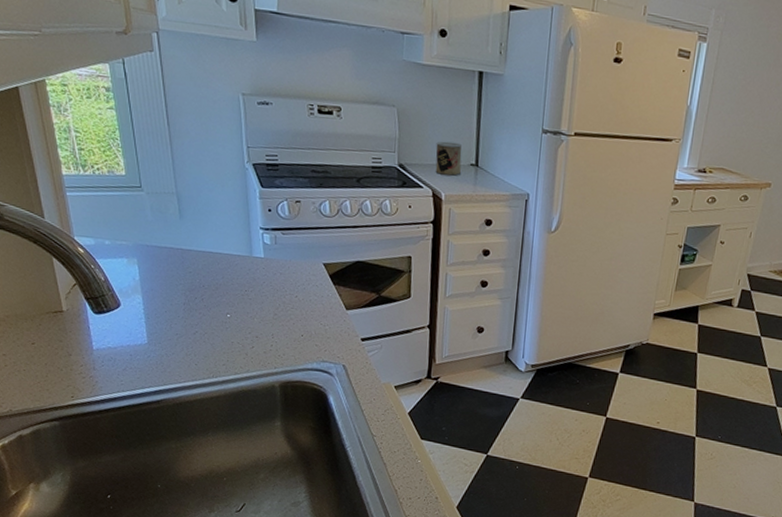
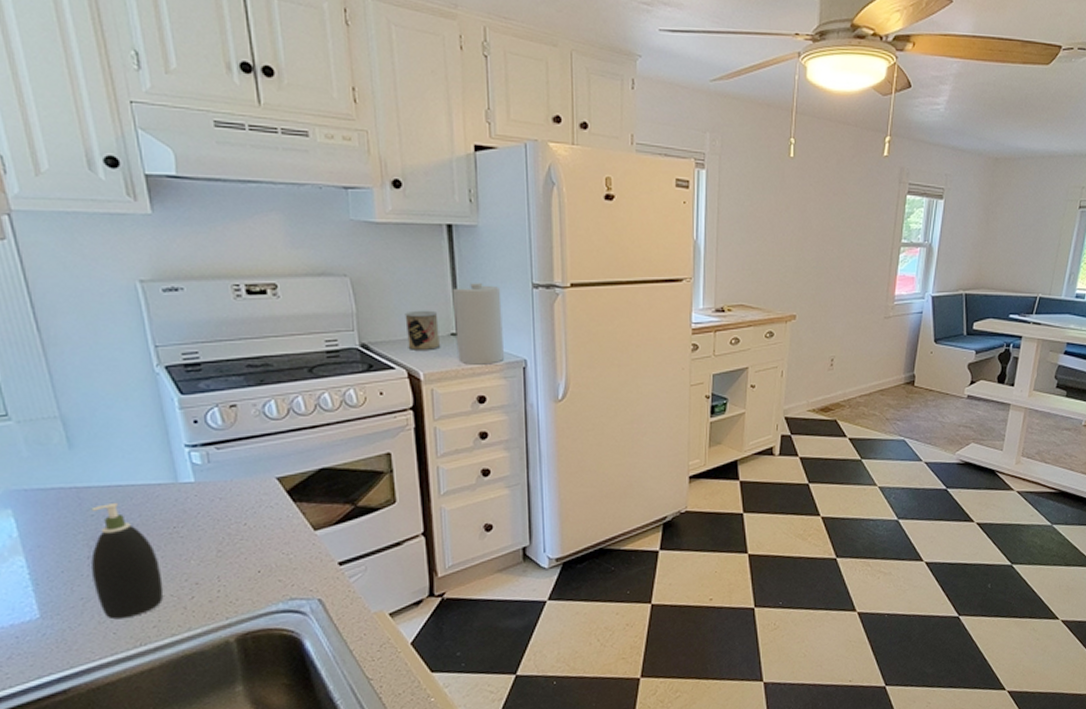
soap dispenser: none [185,264,233,355] -> present [90,502,164,620]
paper towel holder: none [474,123,516,194] -> present [452,283,505,365]

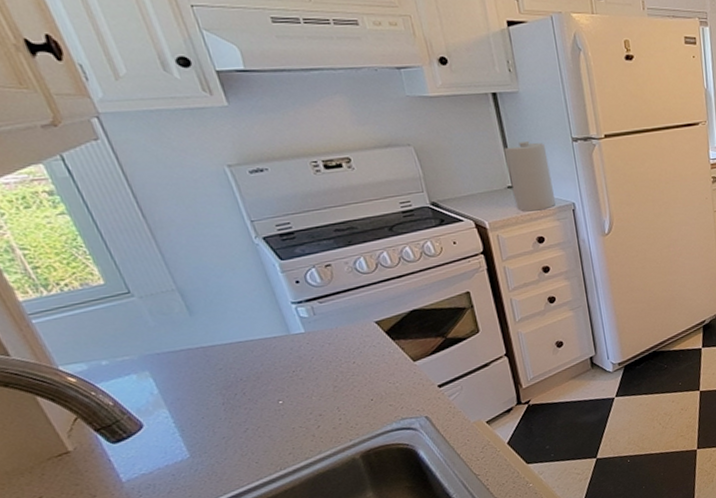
soap dispenser: present [90,502,164,620] -> none [218,355,294,452]
tin can: present [405,310,441,352] -> none [465,168,501,205]

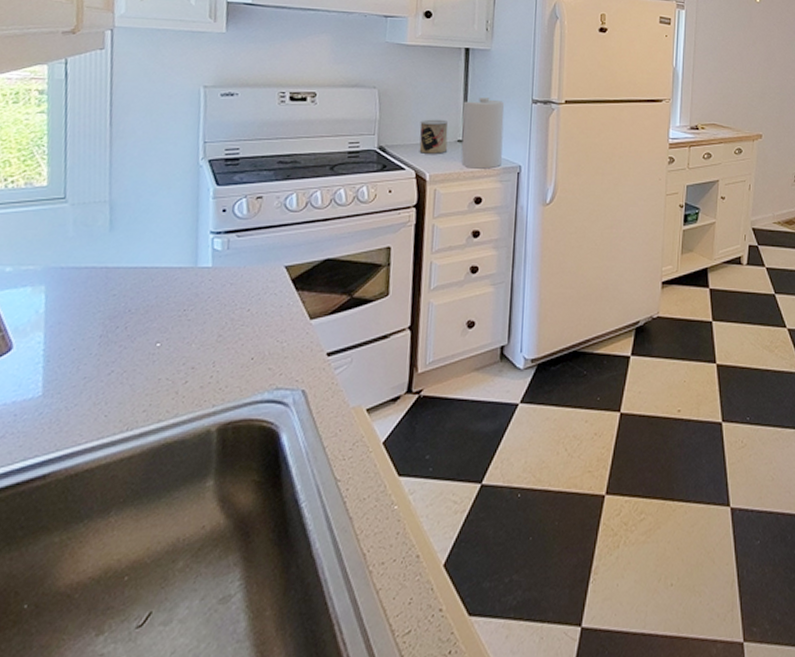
tin can: none [465,168,501,205] -> present [419,119,448,155]

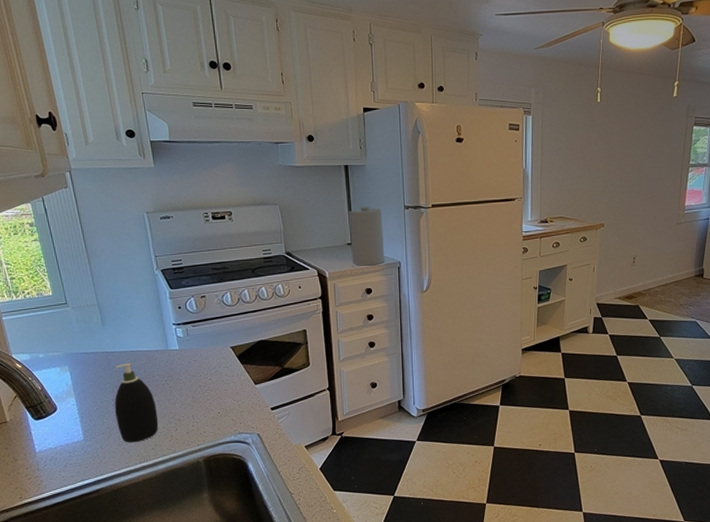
soap dispenser: none [98,283,164,402] -> present [114,362,159,443]
tin can: present [419,119,448,155] -> none [316,227,341,257]

